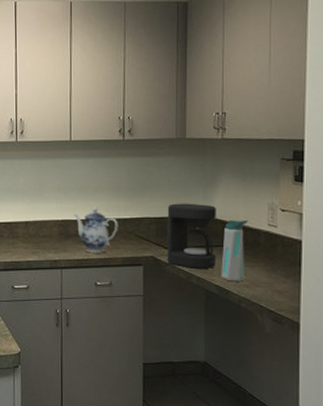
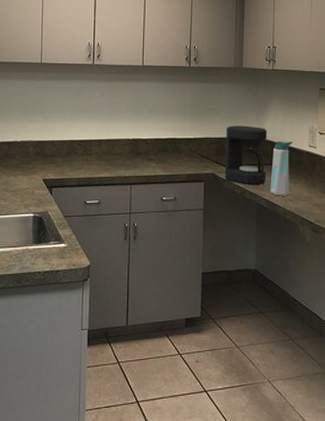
teapot: present [73,207,119,253] -> none [143,127,183,170]

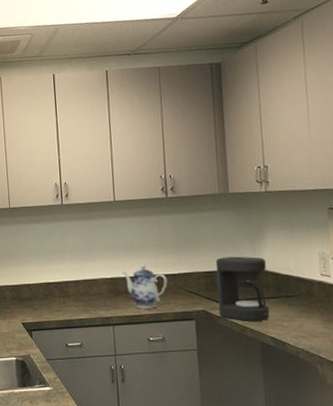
teapot: none [143,127,183,170] -> present [121,263,168,309]
water bottle: present [270,141,293,196] -> none [275,270,301,333]

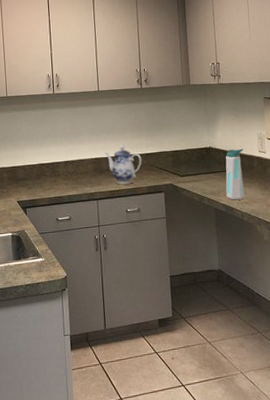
coffee maker: present [215,256,269,321] -> none [180,137,221,192]
water bottle: none [275,270,301,333] -> present [225,149,245,200]

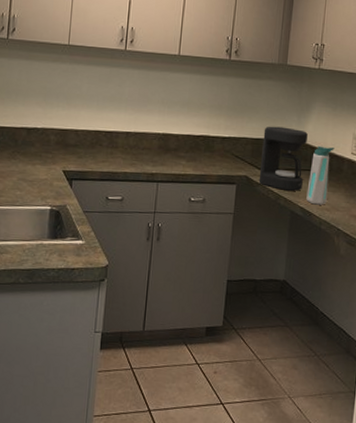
teapot: present [104,145,142,185] -> none [174,123,217,169]
coffee maker: none [180,137,221,192] -> present [258,126,308,191]

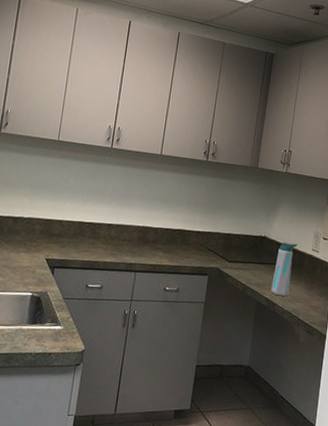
coffee maker: present [258,126,308,191] -> none [228,222,274,283]

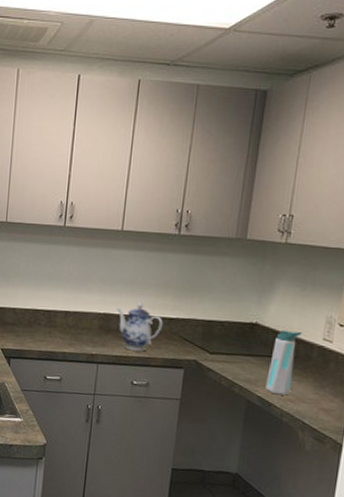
teapot: none [153,217,193,261] -> present [116,302,163,352]

